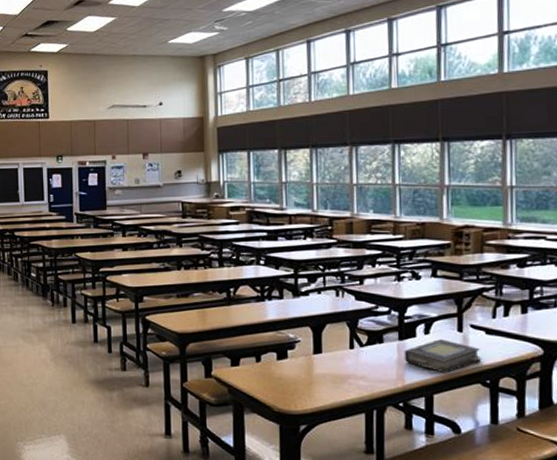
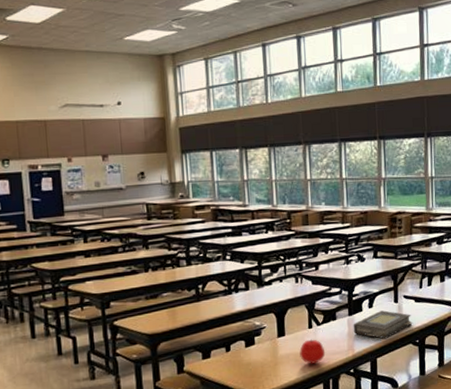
apple: none [338,361,369,390] -> present [299,339,326,364]

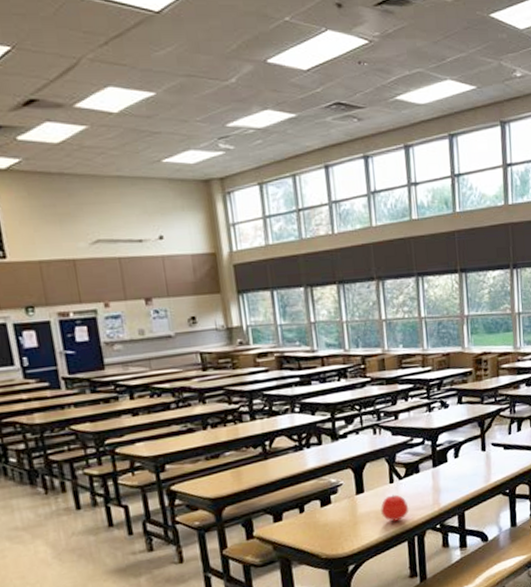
book: present [353,310,413,340] -> none [437,460,502,491]

